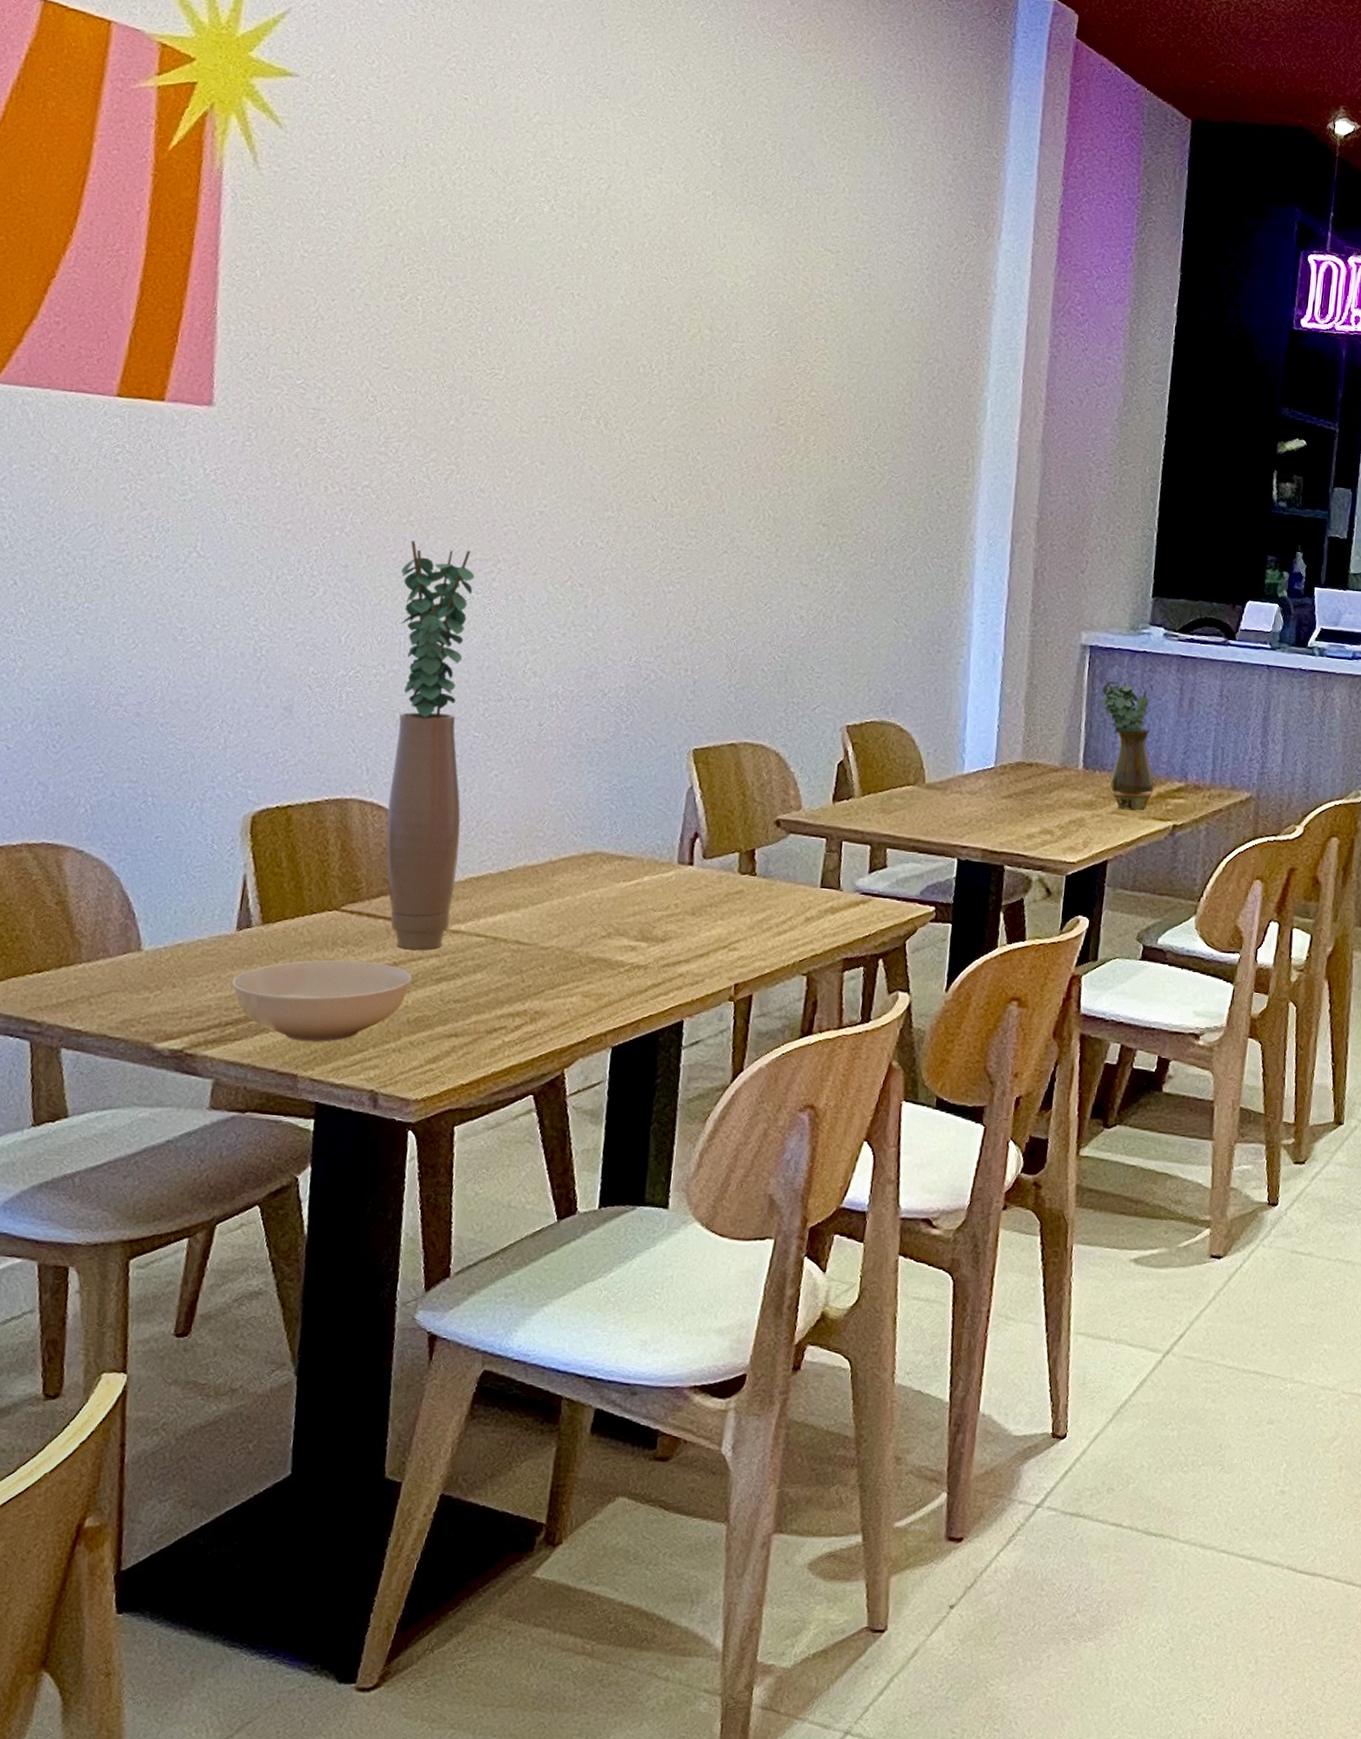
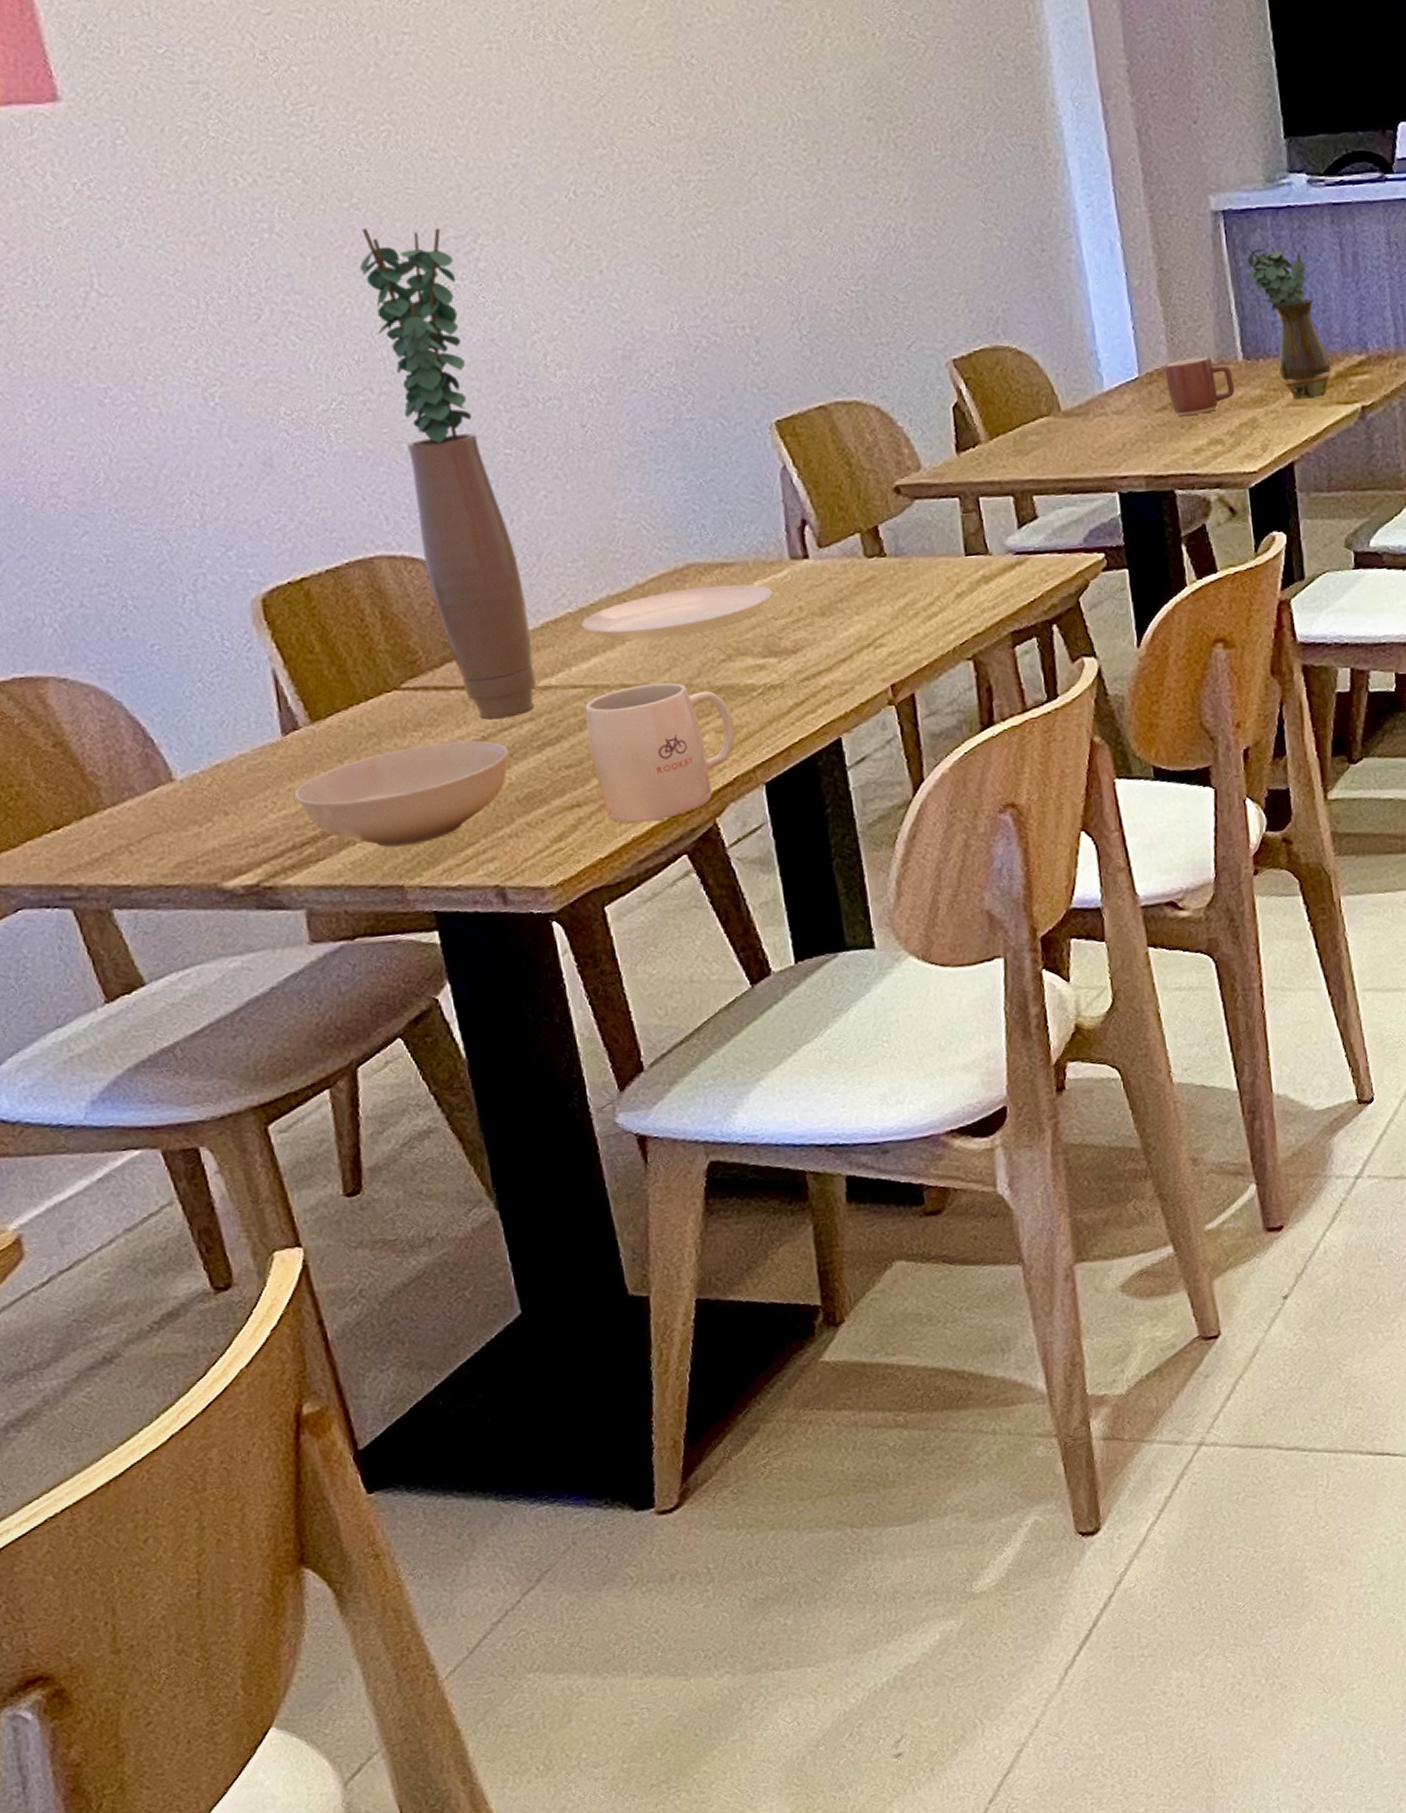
mug: none [476,944,600,1061] -> present [584,682,735,824]
plate: none [497,871,658,910] -> present [581,584,773,641]
mug: none [1015,759,1072,807] -> present [1163,356,1235,417]

